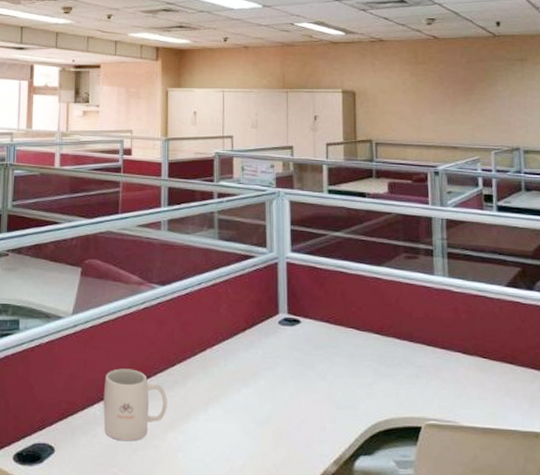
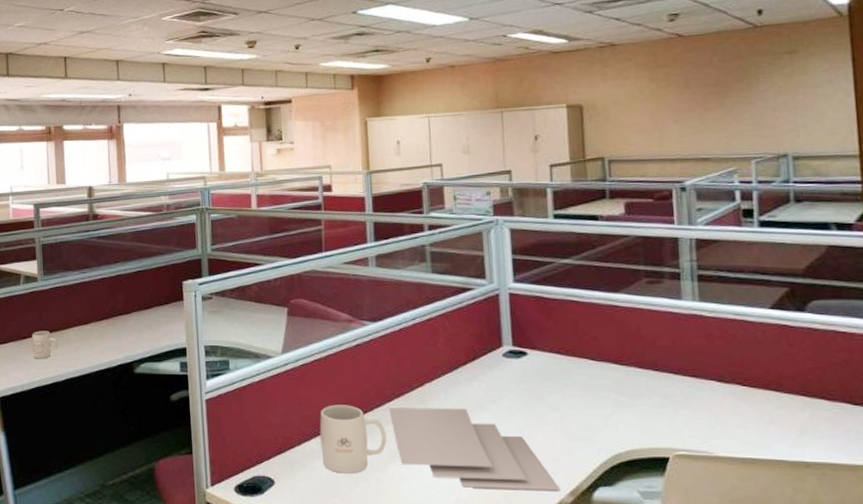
papers: none [171,373,326,460] -> present [388,408,561,491]

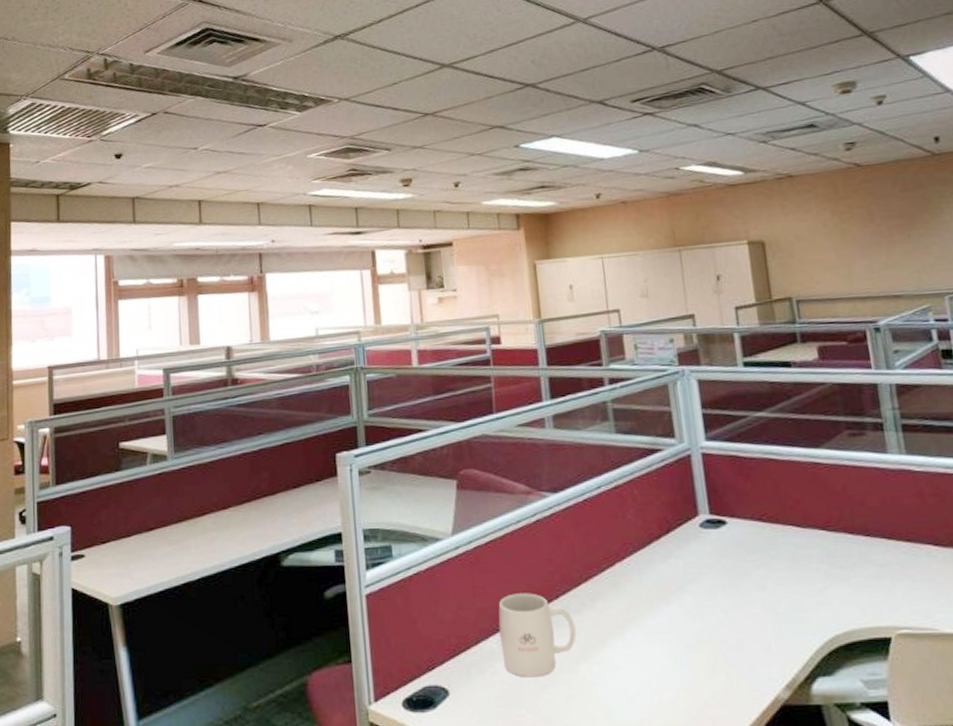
mug: present [32,330,58,359] -> none [160,519,191,555]
papers: present [388,408,561,491] -> none [576,591,776,687]

